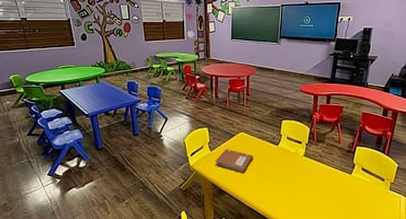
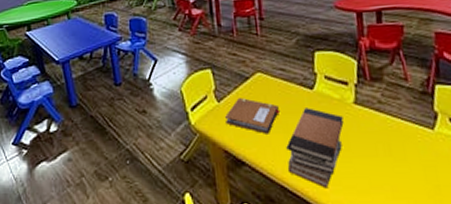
book stack: none [254,157,295,209] -> present [286,108,344,189]

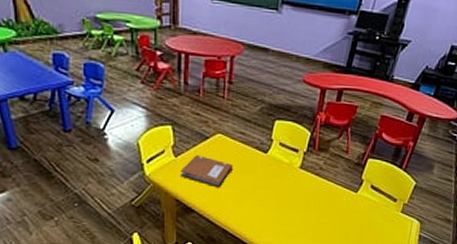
book stack: present [286,108,344,189] -> none [231,168,288,233]

